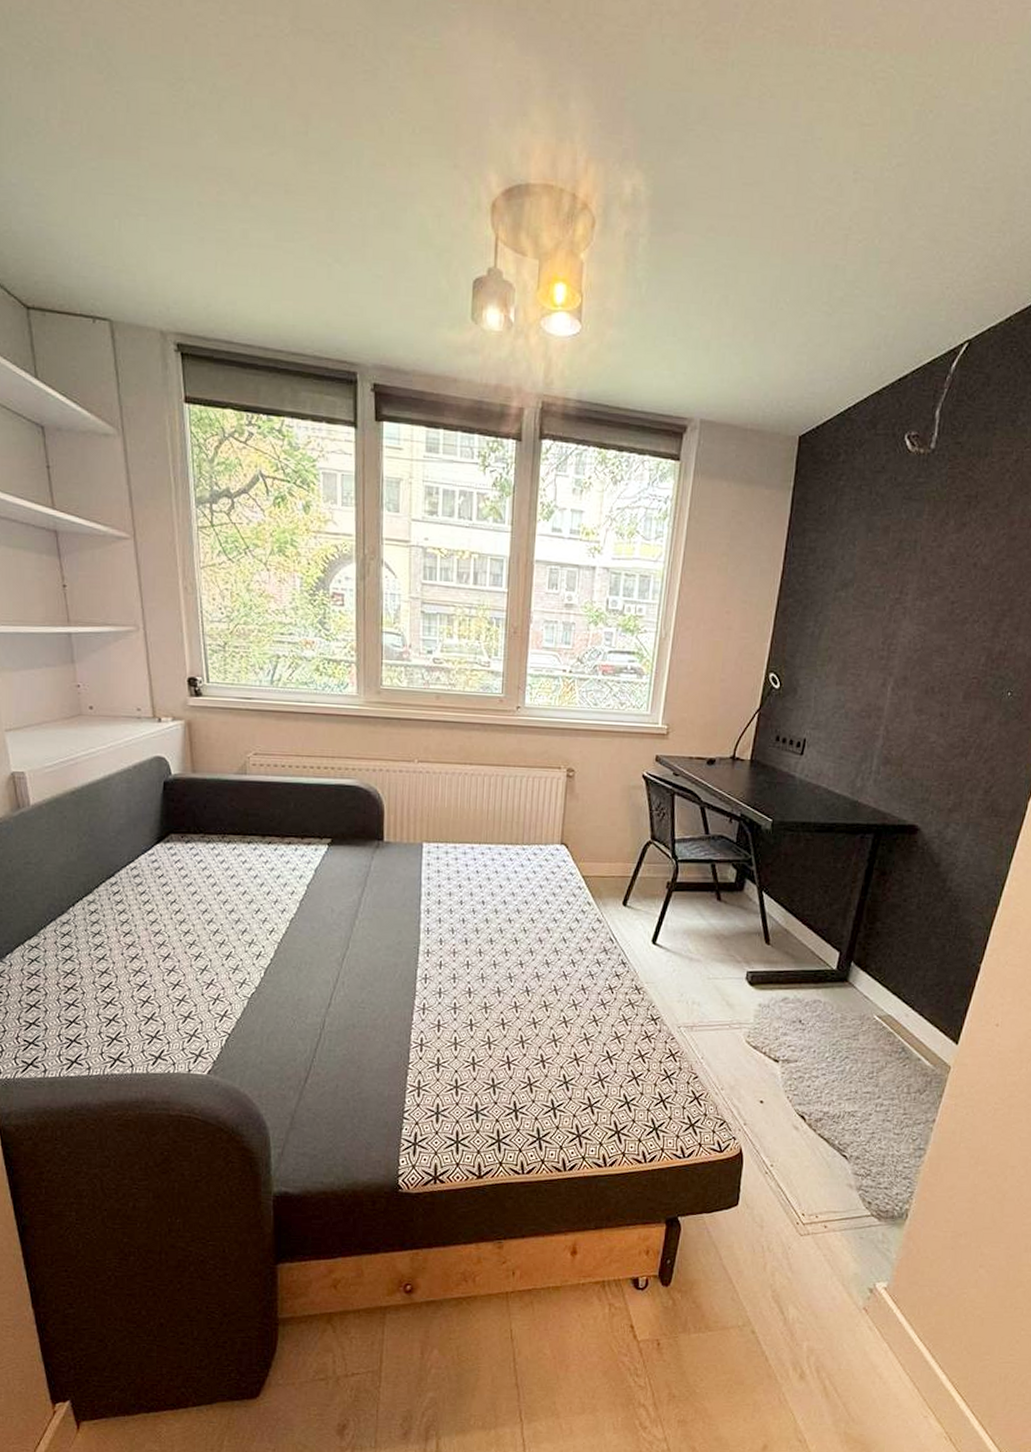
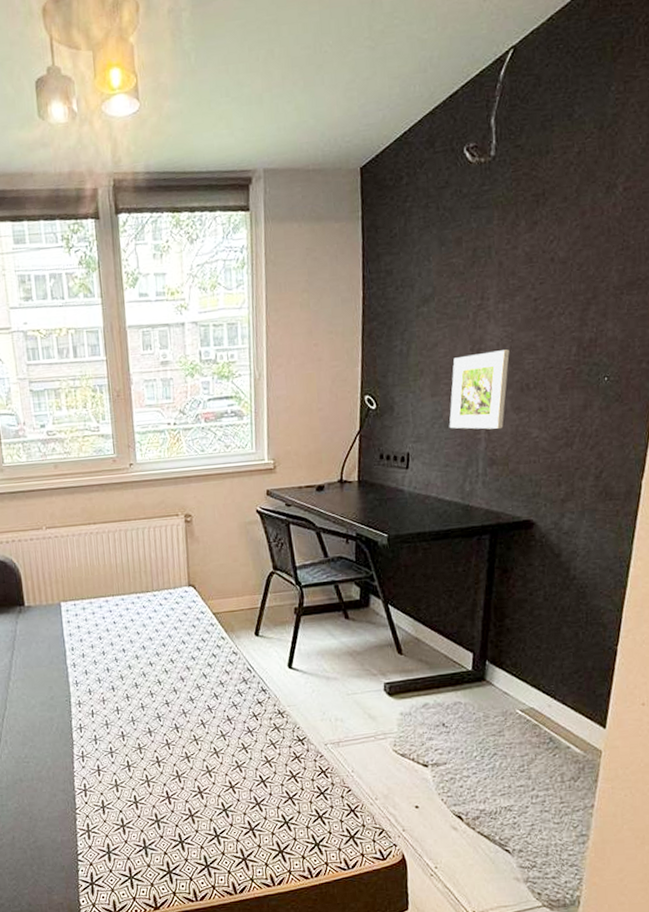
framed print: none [849,648,920,729] -> present [449,349,510,430]

